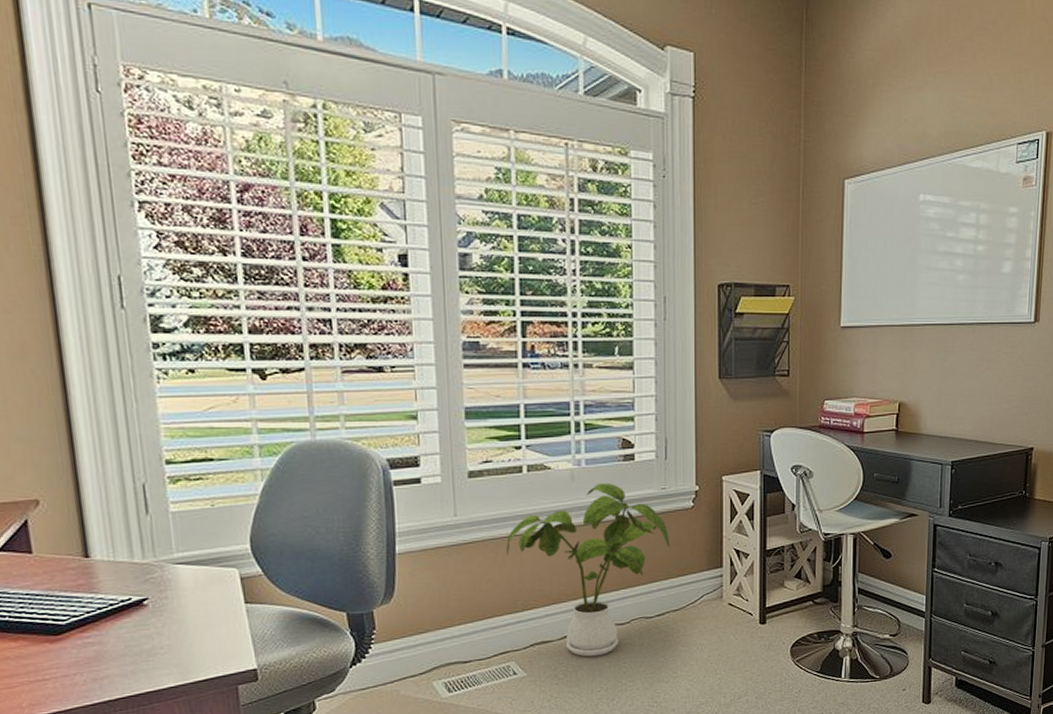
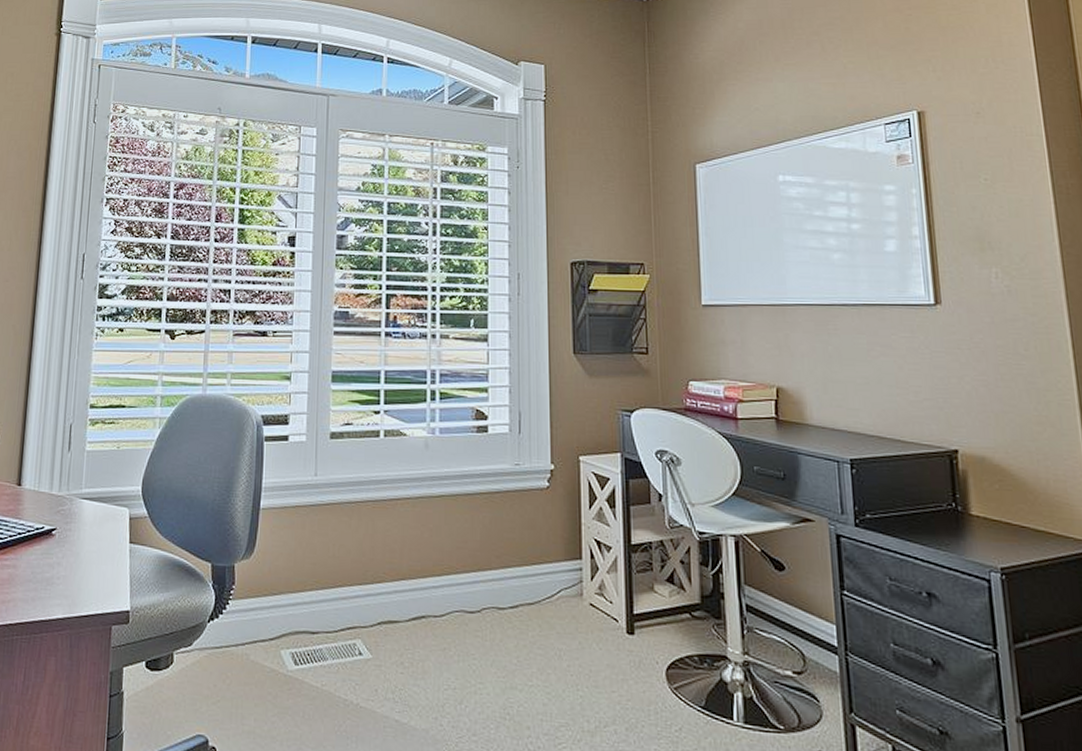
house plant: present [506,482,670,657] -> none [360,453,525,647]

